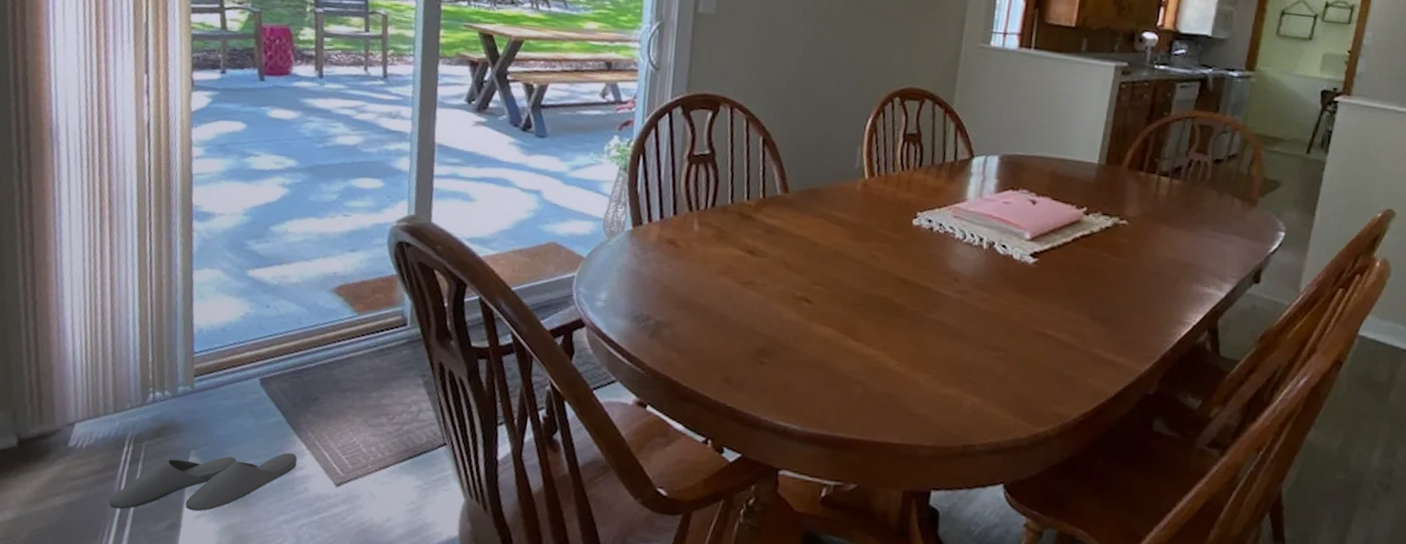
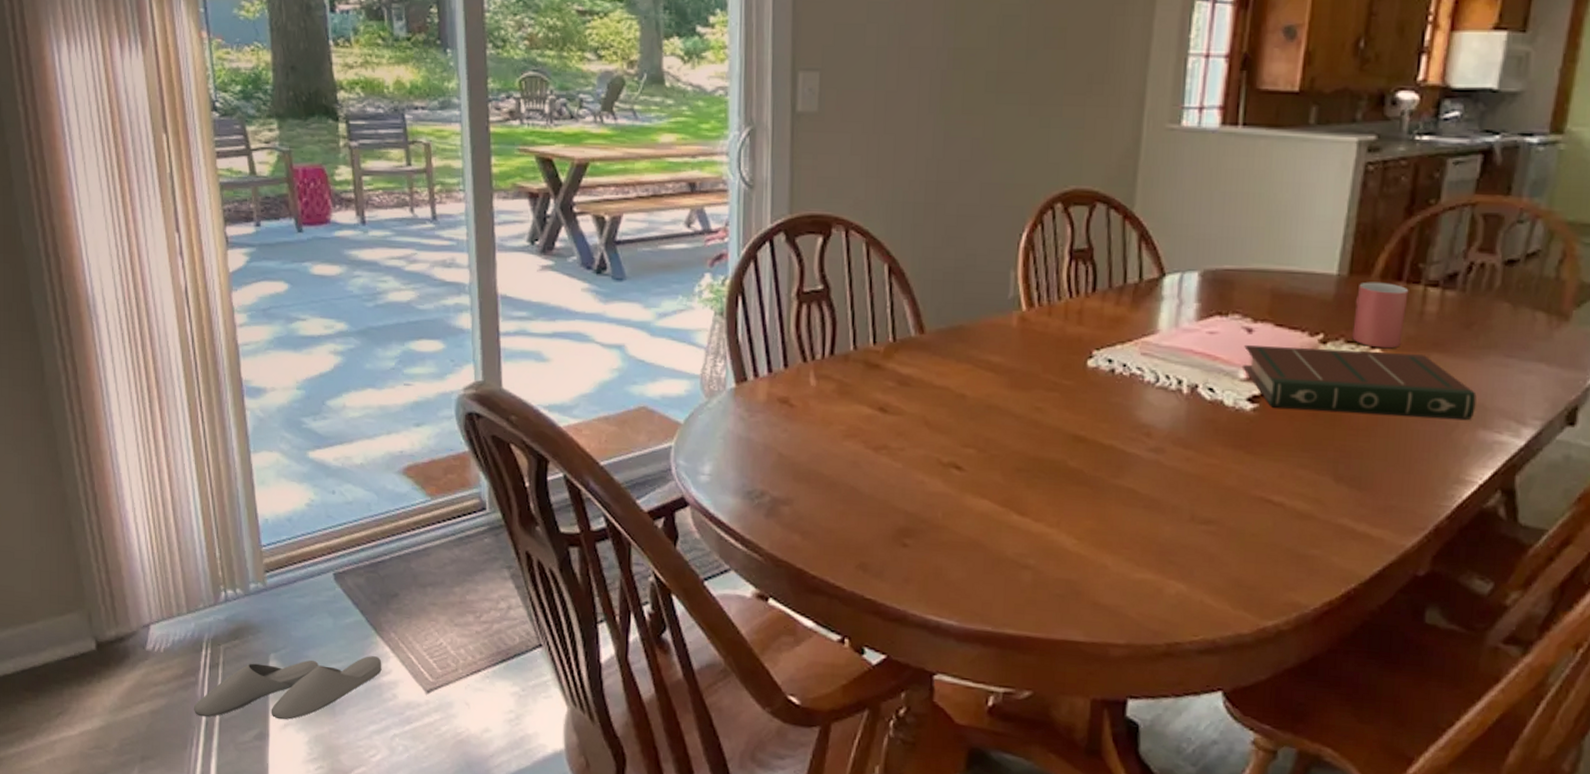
book: none [1027,213,1193,276] -> present [1241,345,1477,420]
mug: none [1107,170,1148,221] -> present [1352,282,1409,349]

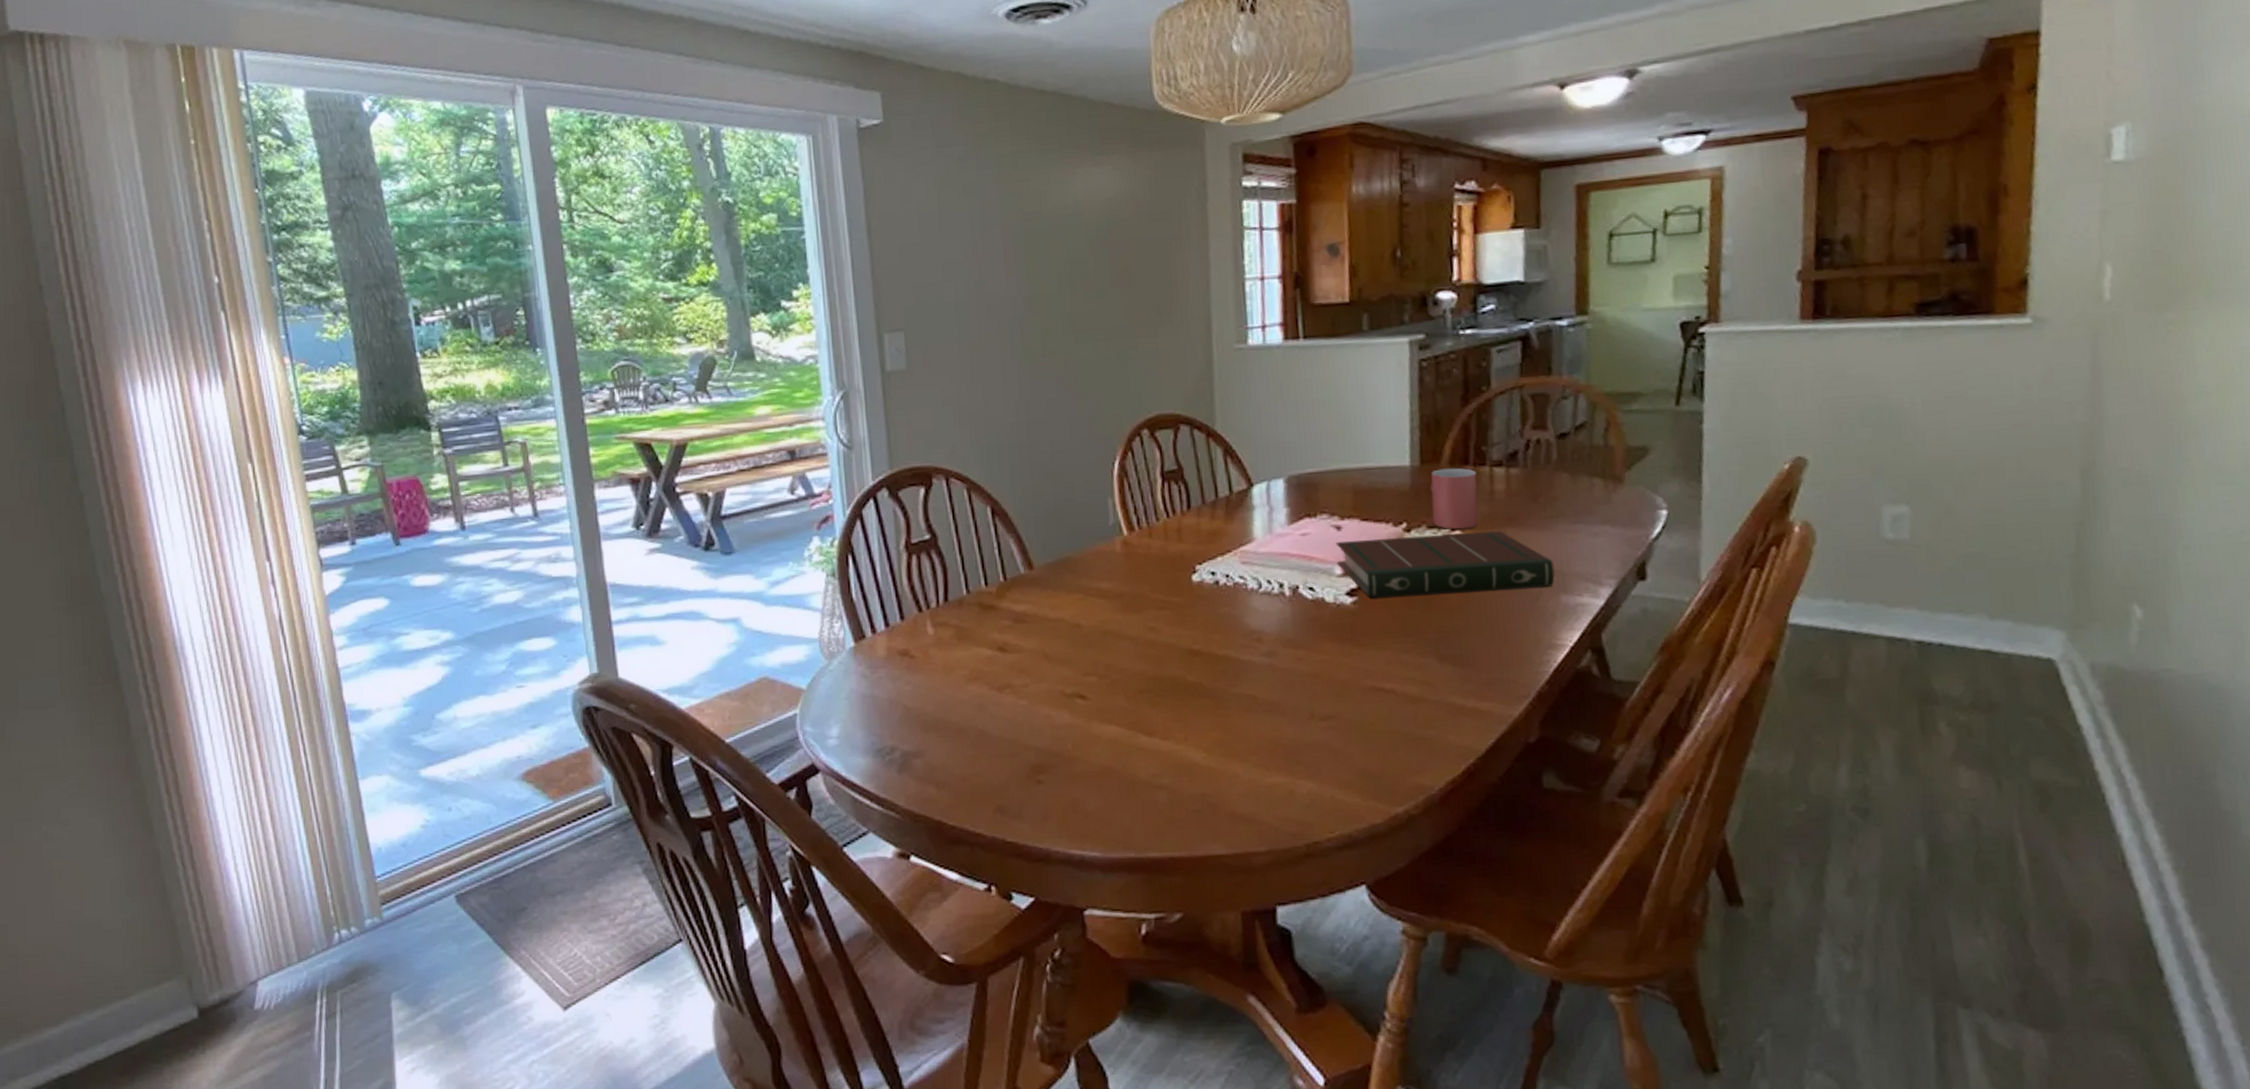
slippers: present [193,656,382,720] -> none [310,978,514,1074]

